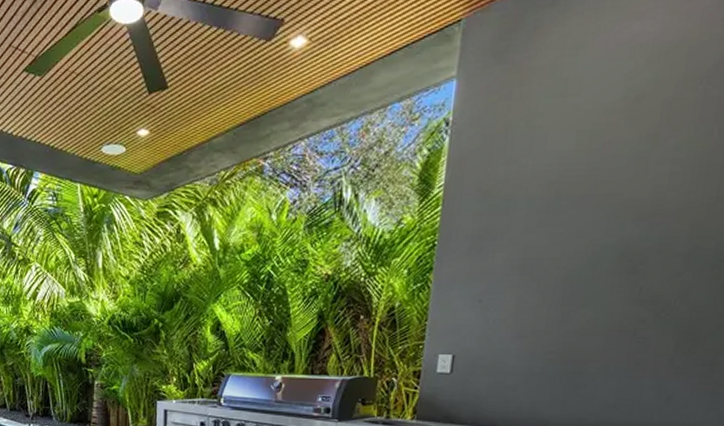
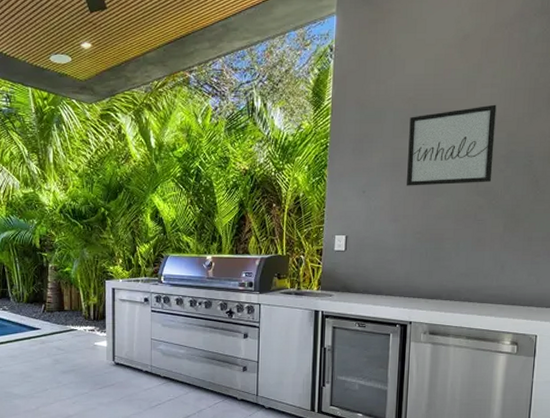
wall art: none [539,186,678,294] -> present [407,104,497,186]

